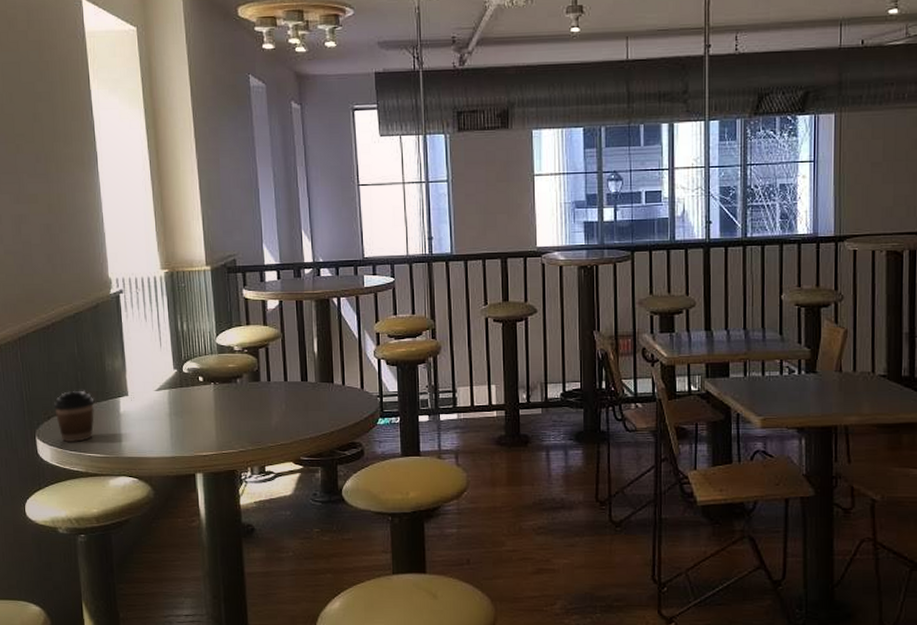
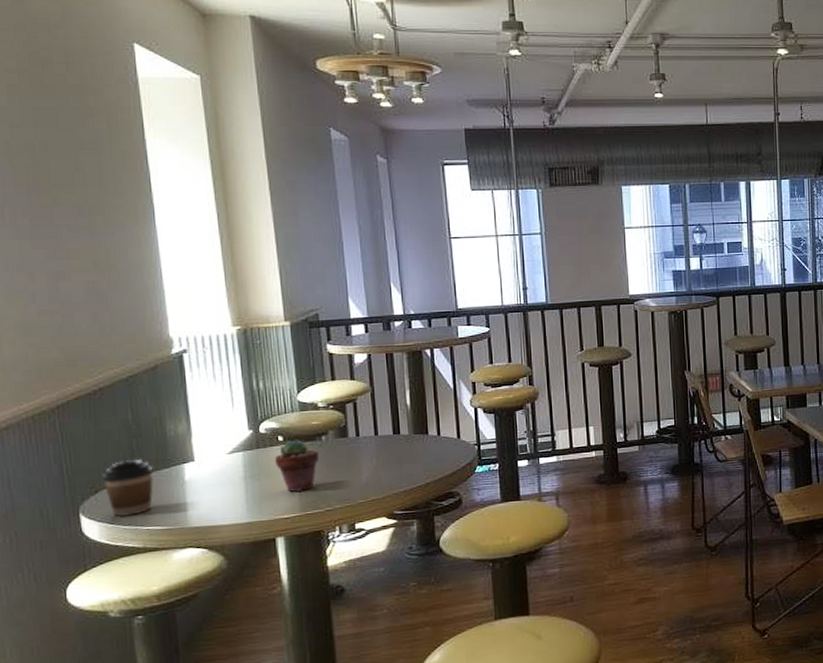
potted succulent: none [196,380,234,431] -> present [275,439,319,492]

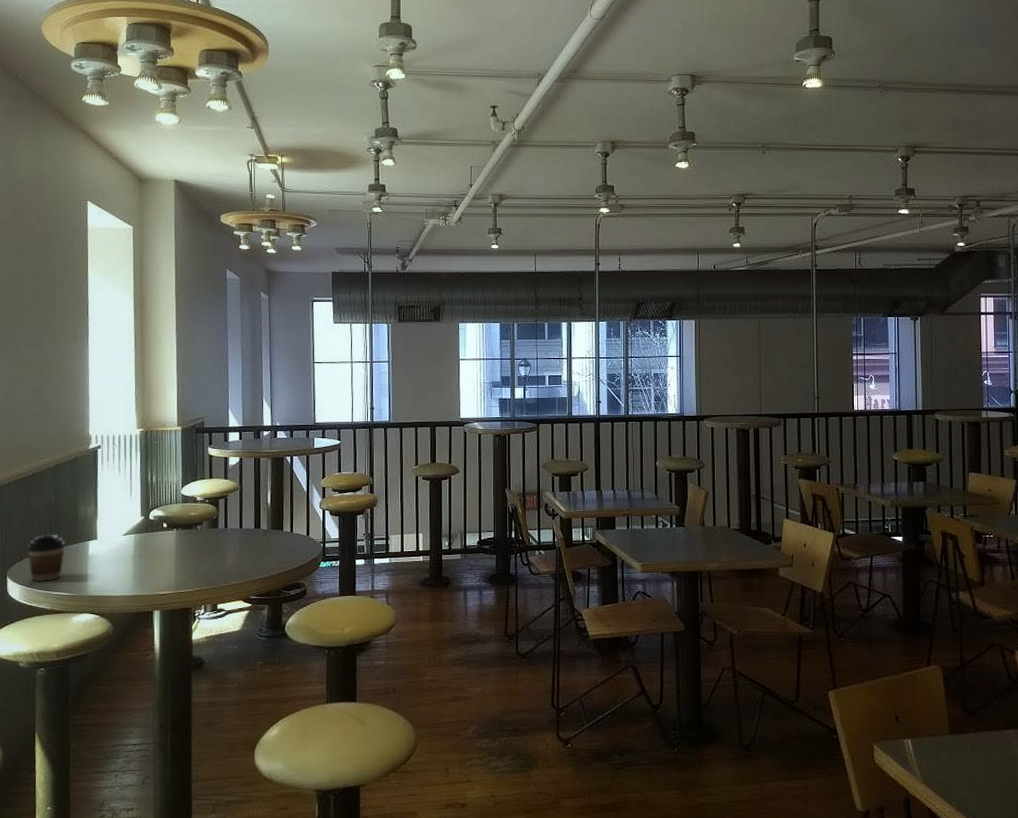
potted succulent: present [275,439,319,492] -> none [159,526,193,572]

